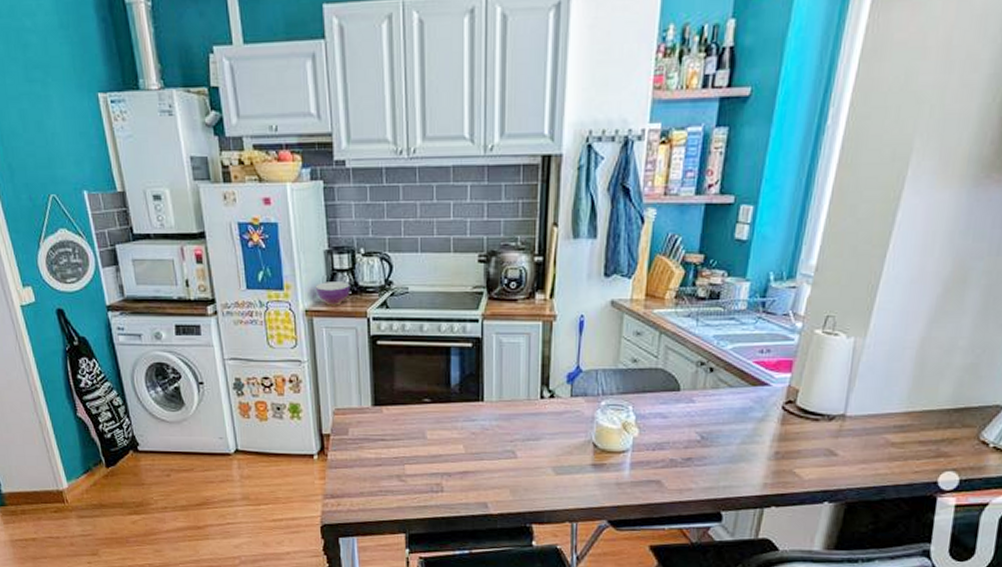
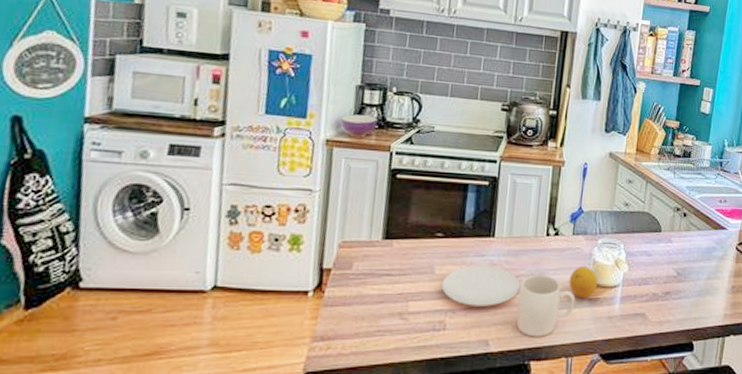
plate: none [435,430,515,471] -> present [441,265,520,306]
mug: none [513,439,578,502] -> present [516,274,576,337]
fruit: none [569,431,603,464] -> present [569,267,598,299]

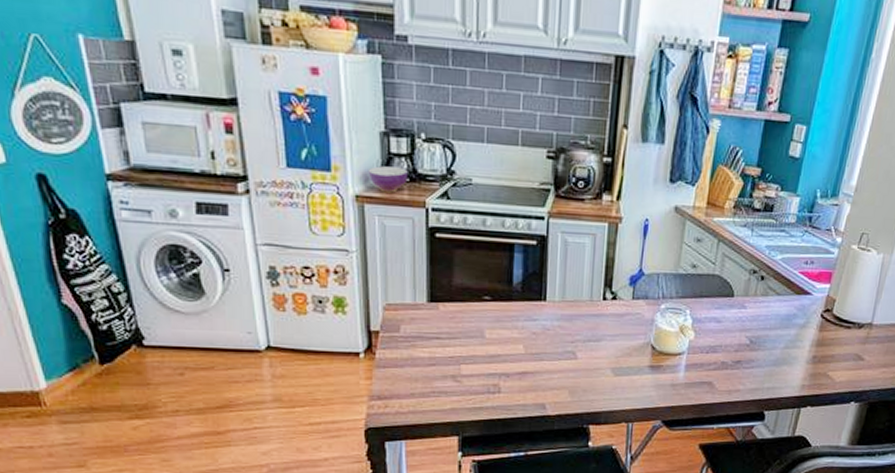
plate: present [441,265,520,306] -> none [493,330,576,371]
mug: present [516,274,576,337] -> none [572,340,636,402]
fruit: present [569,267,598,299] -> none [628,333,661,366]

